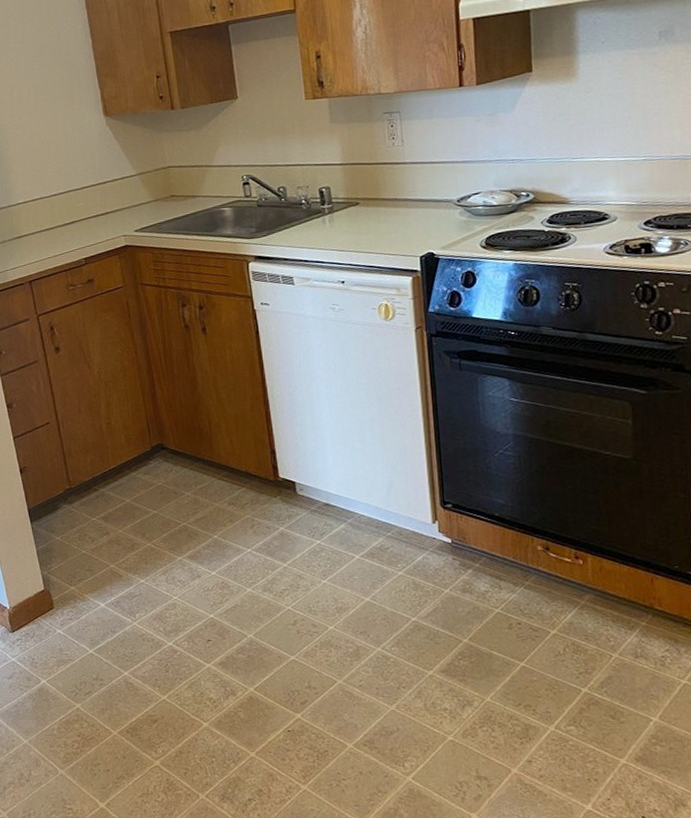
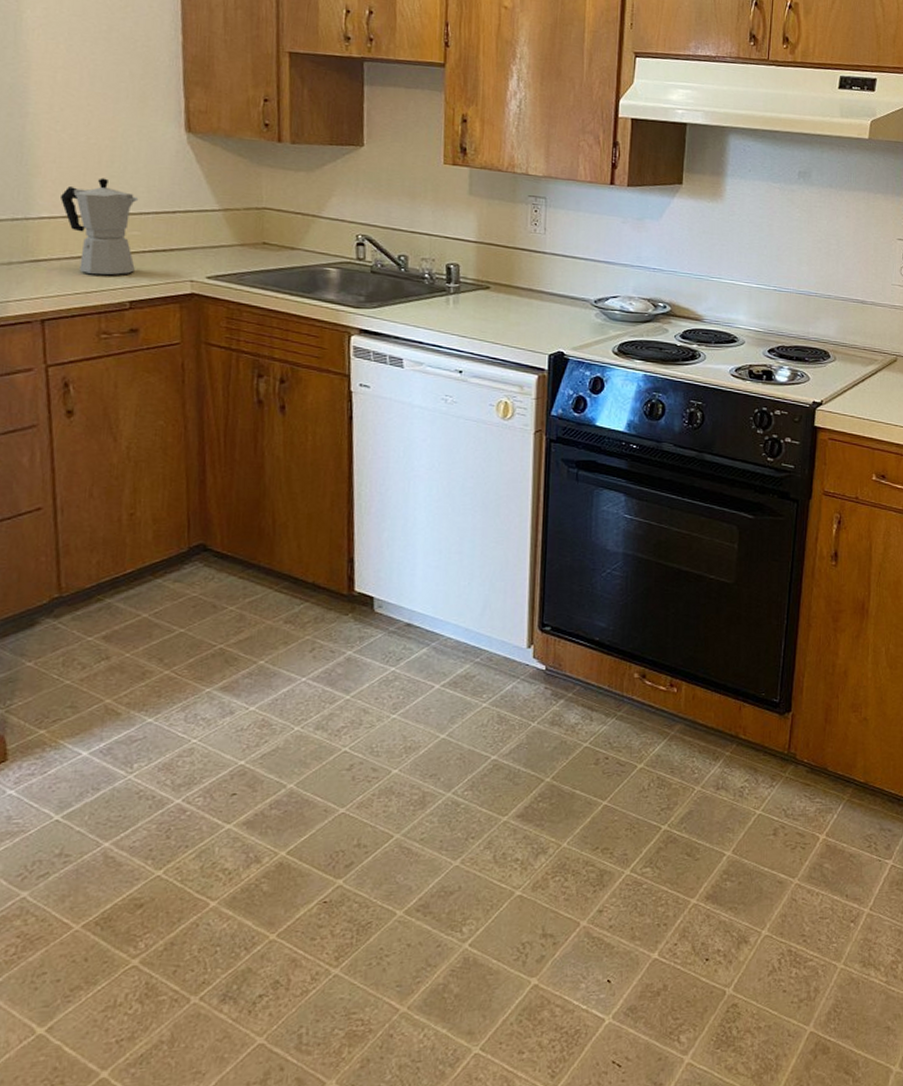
moka pot: none [29,165,84,242] -> present [61,177,139,276]

